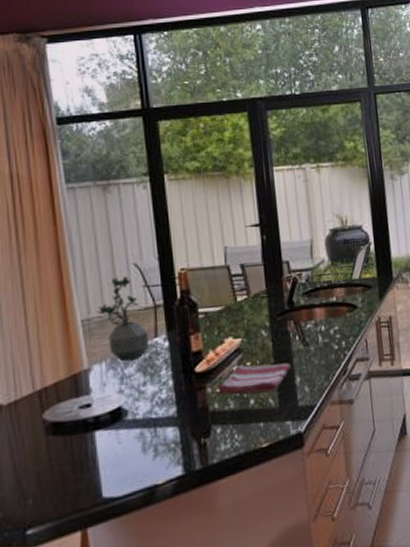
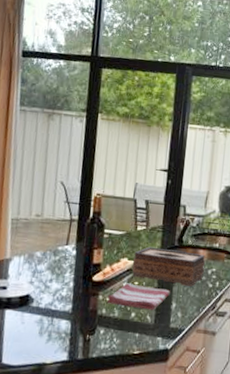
potted plant: present [96,276,149,362] -> none [24,189,62,260]
tissue box: none [238,313,327,358] -> present [132,246,206,287]

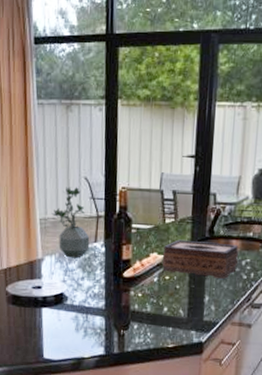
potted plant: none [24,189,62,260] -> present [51,187,90,258]
dish towel: present [106,283,171,310] -> none [138,278,203,304]

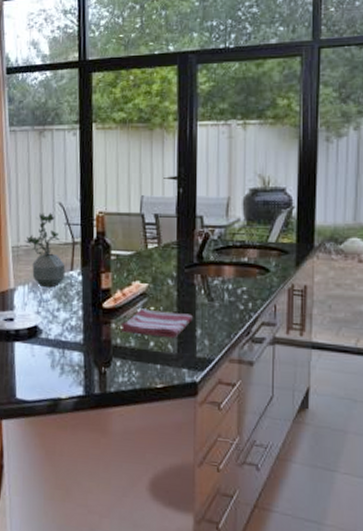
dish towel: none [138,278,203,304] -> present [120,309,194,338]
tissue box: present [162,239,239,279] -> none [145,266,233,309]

